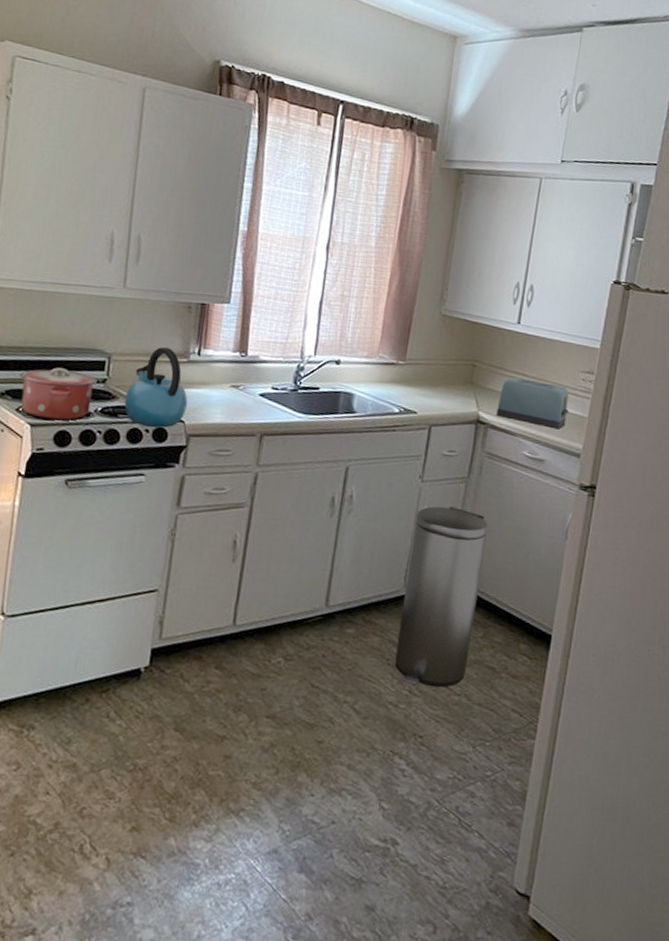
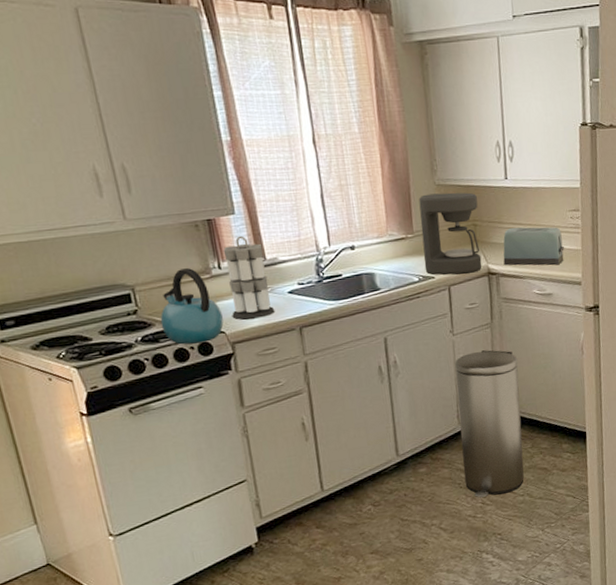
casserole: present [20,367,97,421] -> none [48,309,131,361]
spice rack: none [196,326,248,416] -> present [223,235,276,320]
coffee maker: none [408,322,483,417] -> present [419,192,482,275]

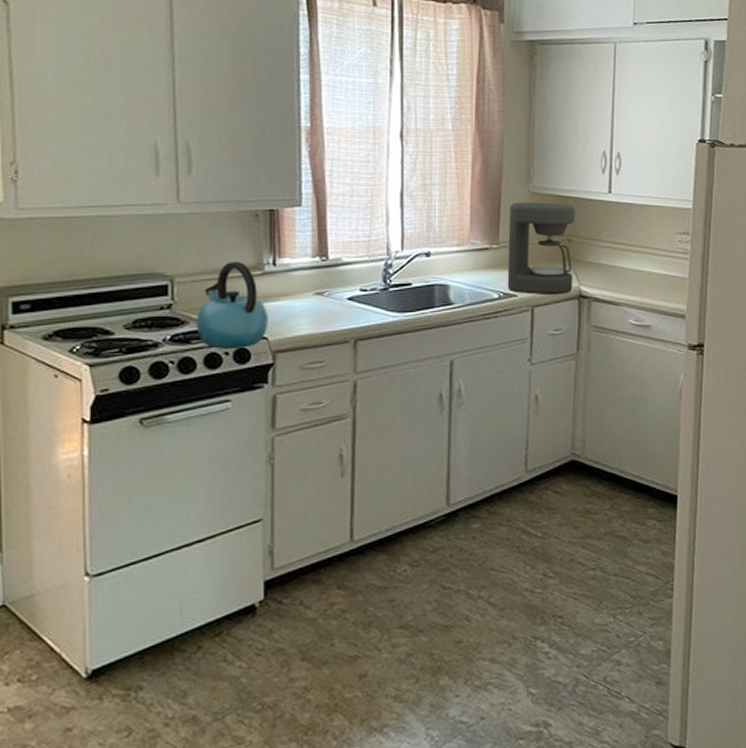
spice rack: present [223,235,276,320] -> none [279,230,330,326]
pedal bin: present [455,350,524,498] -> none [525,385,604,569]
toaster: present [503,227,564,266] -> none [598,246,669,294]

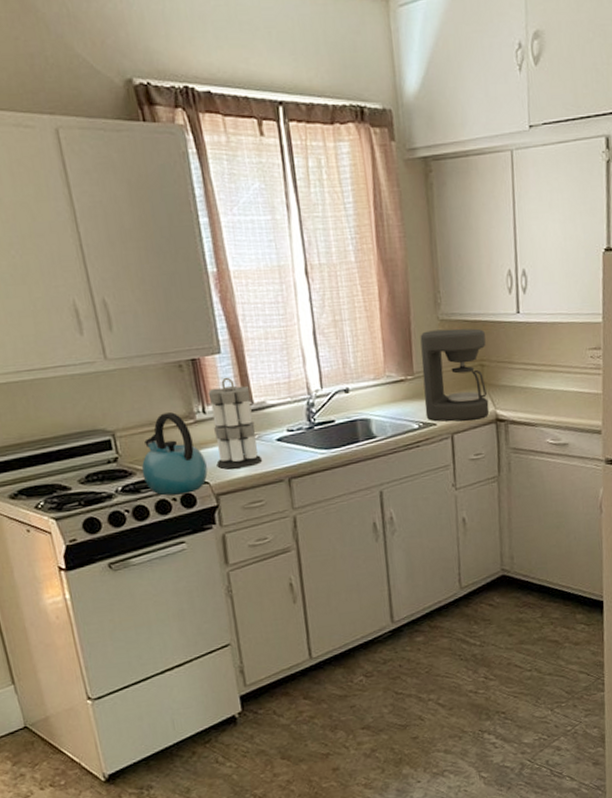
spice rack: none [279,230,330,326] -> present [207,377,263,470]

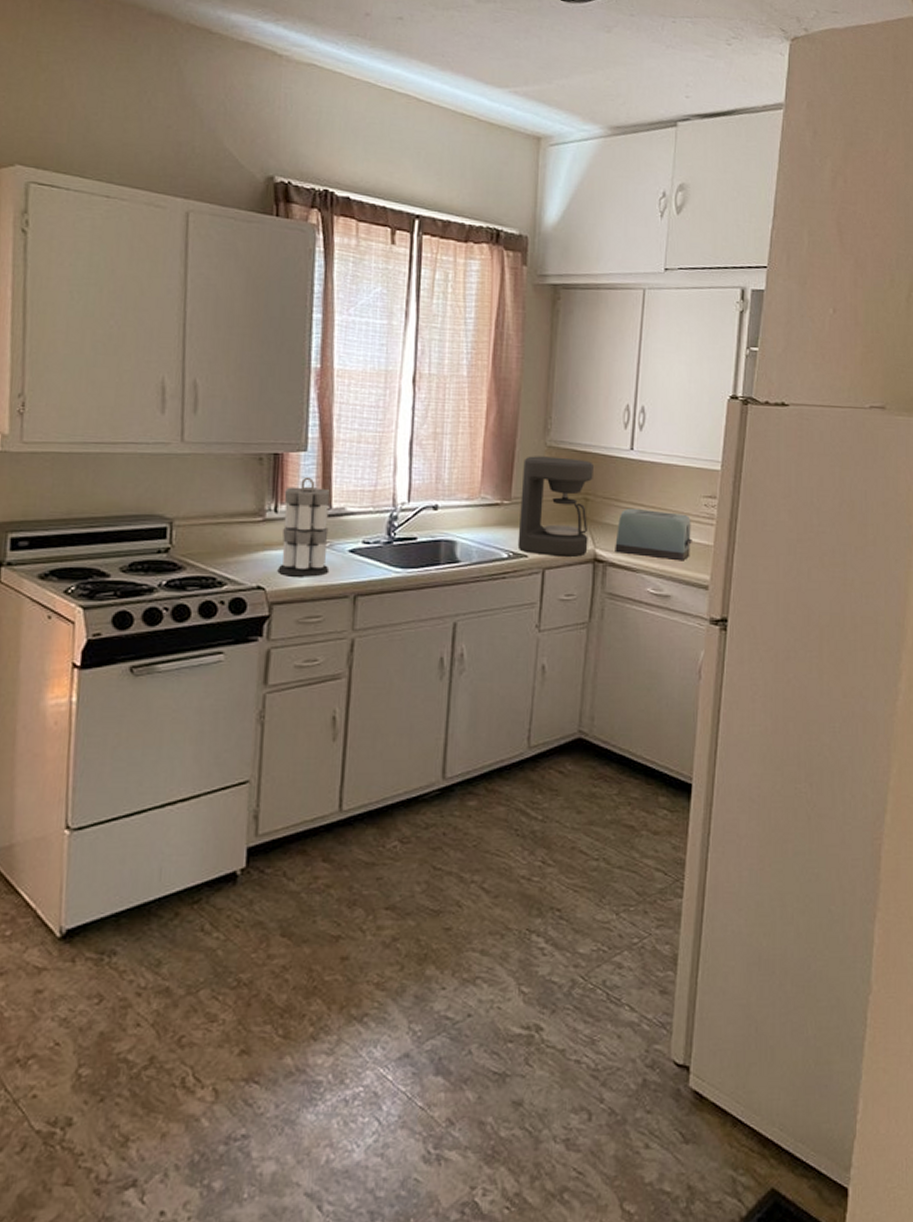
kettle: present [141,412,208,496] -> none [192,506,268,599]
toaster: none [513,367,583,412] -> present [615,507,692,561]

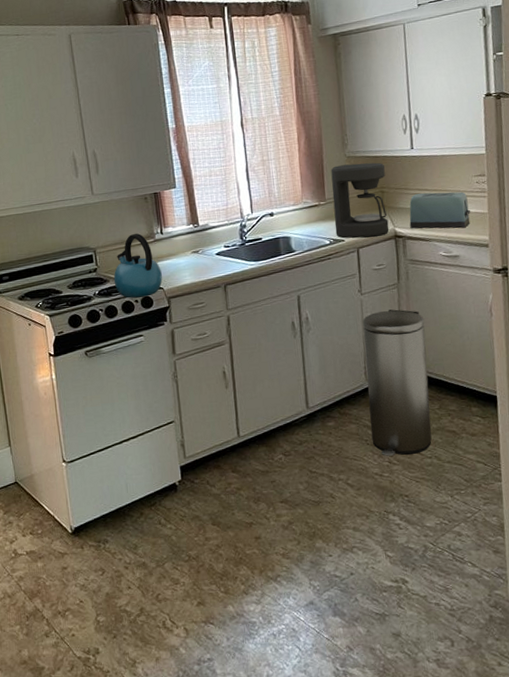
kettle: none [192,506,268,599] -> present [113,233,163,299]
spice rack: present [277,476,331,577] -> none [165,206,205,278]
pedal bin: none [524,656,616,855] -> present [363,309,432,457]

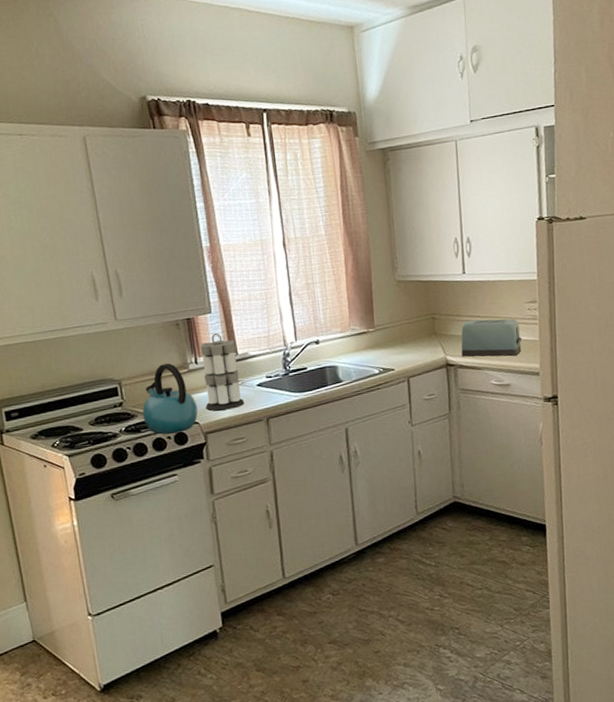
spice rack: none [165,206,205,278] -> present [200,333,245,411]
coffee maker: present [331,162,389,238] -> none [380,287,441,367]
pedal bin: present [363,309,432,457] -> none [413,440,482,591]

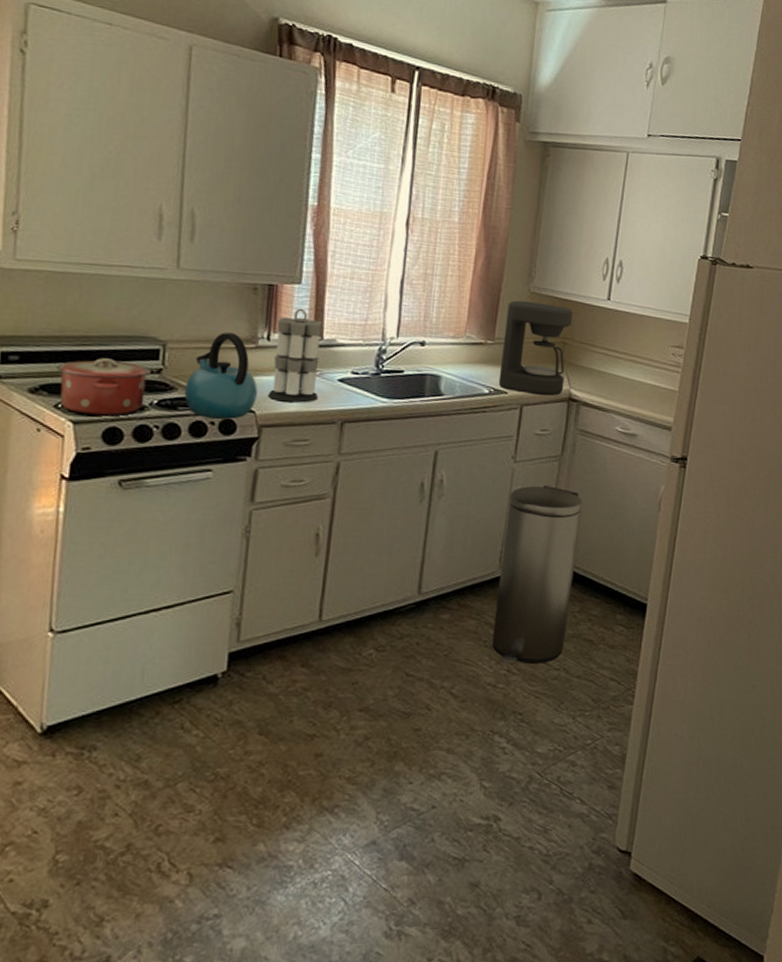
casserole: none [46,401,115,449] -> present [56,358,151,417]
coffee maker: none [380,287,441,367] -> present [498,300,573,395]
pedal bin: none [413,440,482,591] -> present [492,486,583,665]
toaster: present [461,318,522,357] -> none [588,353,659,404]

